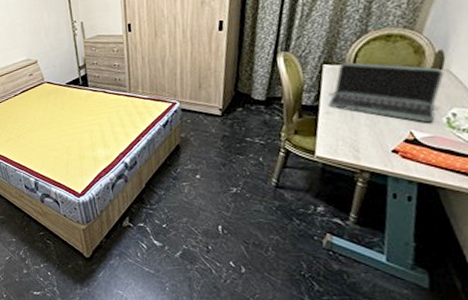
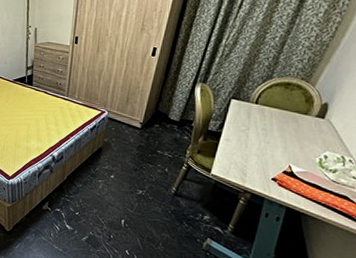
laptop: present [328,62,444,123] -> none [229,100,325,161]

